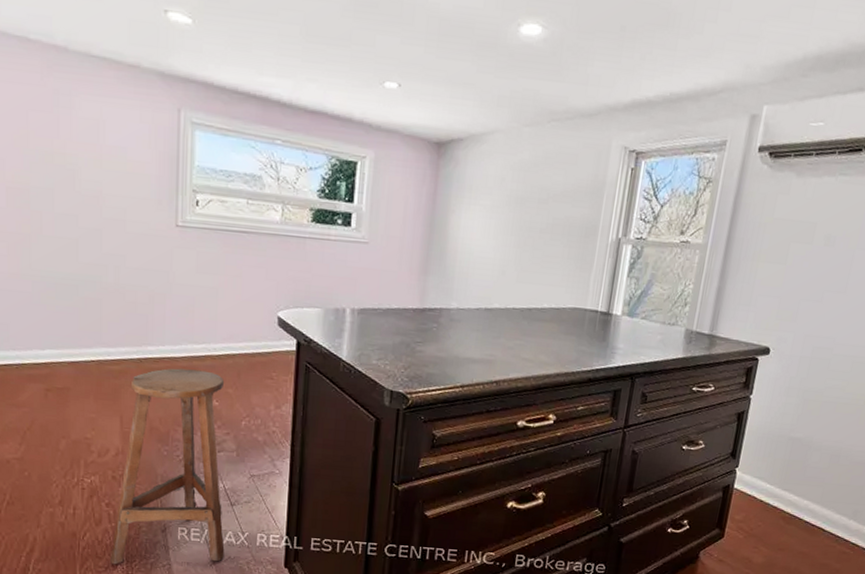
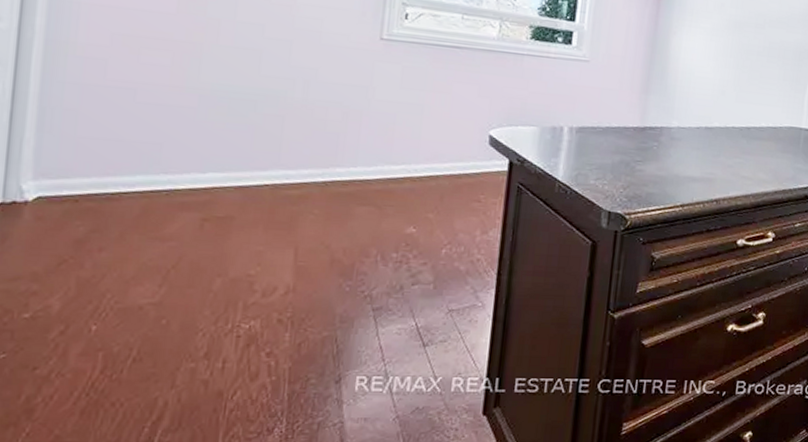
bar stool: present [111,368,225,565] -> none [265,192,425,428]

